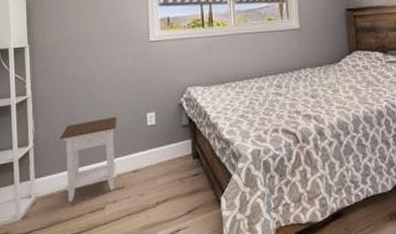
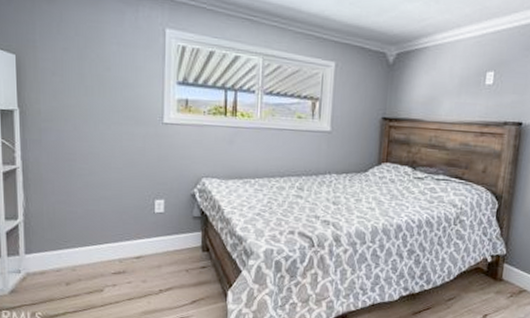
nightstand: present [59,116,117,202] -> none [54,199,121,281]

